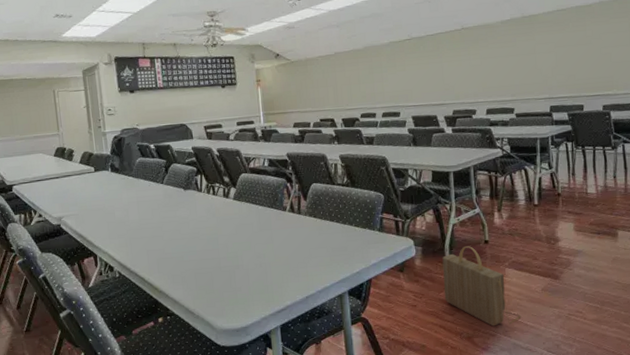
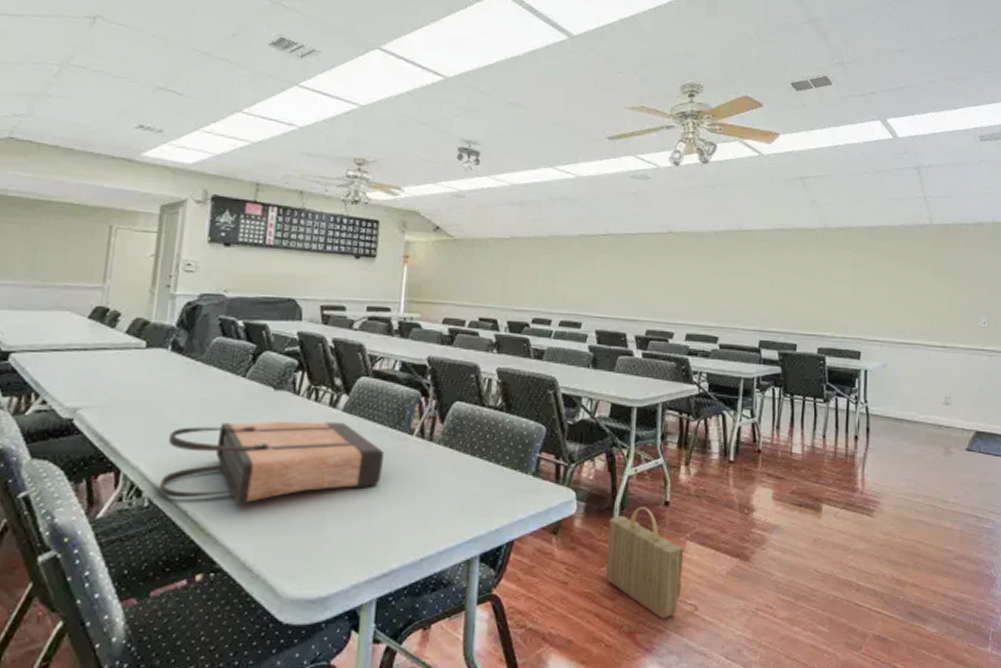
shopping bag: none [122,207,269,270] -> present [160,421,385,504]

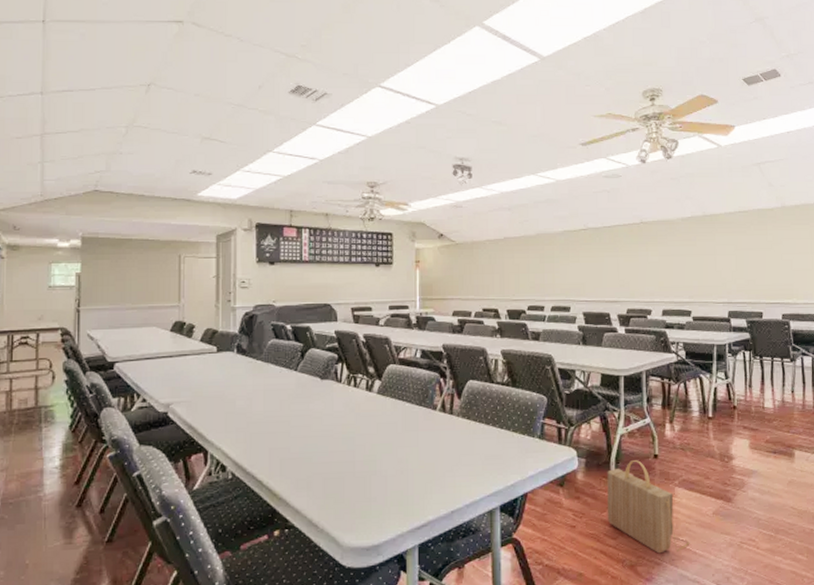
shopping bag: present [160,421,385,504] -> none [240,403,415,473]

